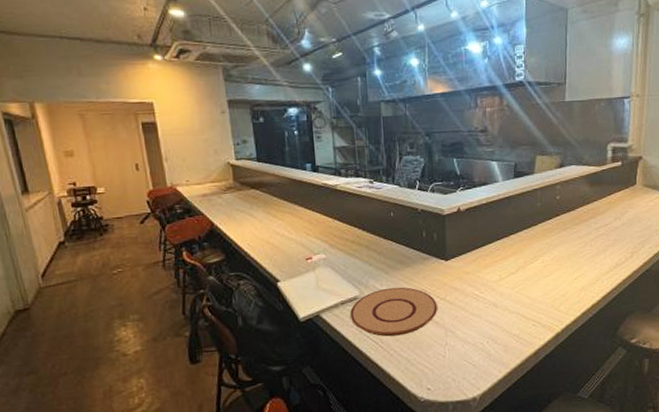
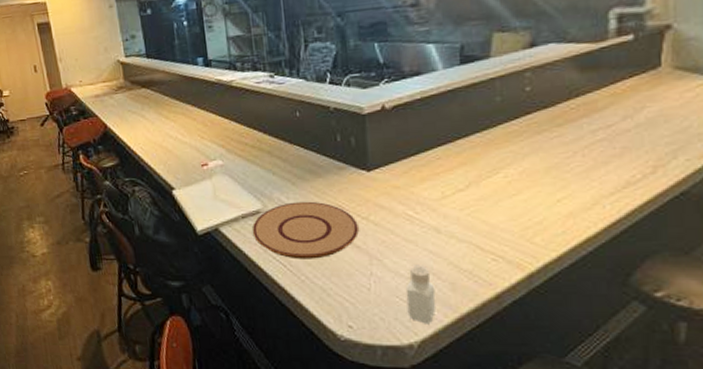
pepper shaker: none [471,333,493,380] -> present [405,265,436,324]

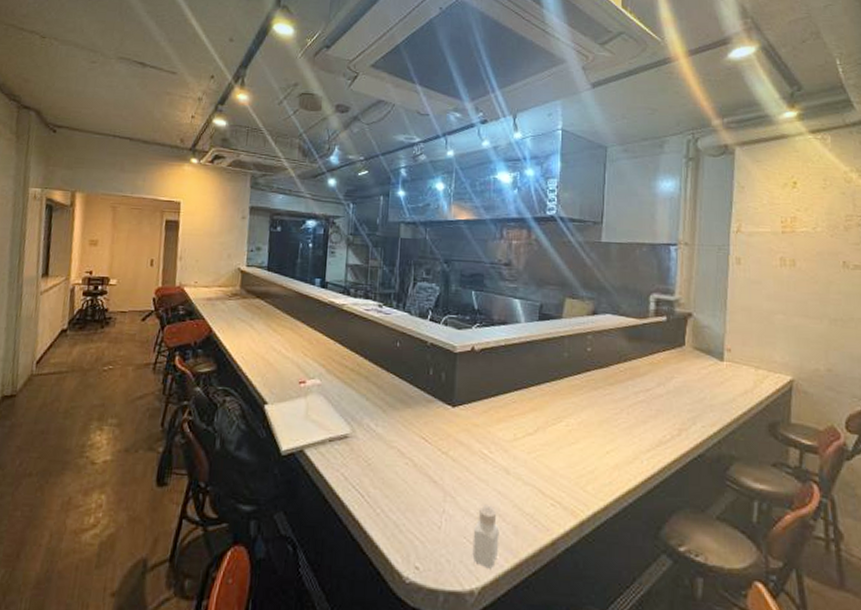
plate: present [252,201,359,259] -> none [336,429,438,492]

